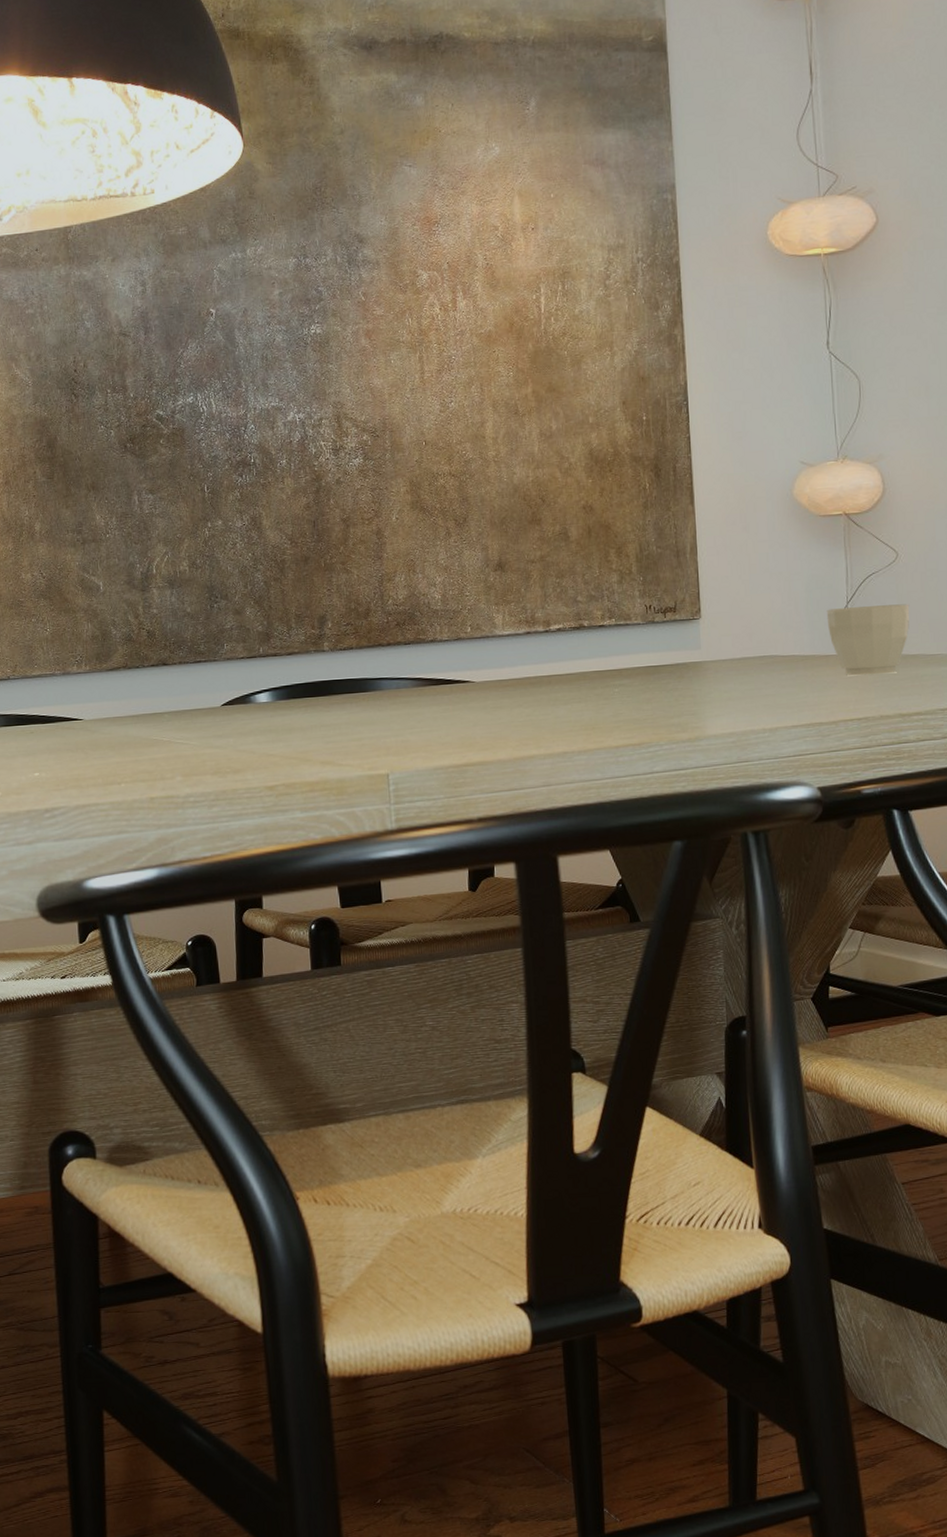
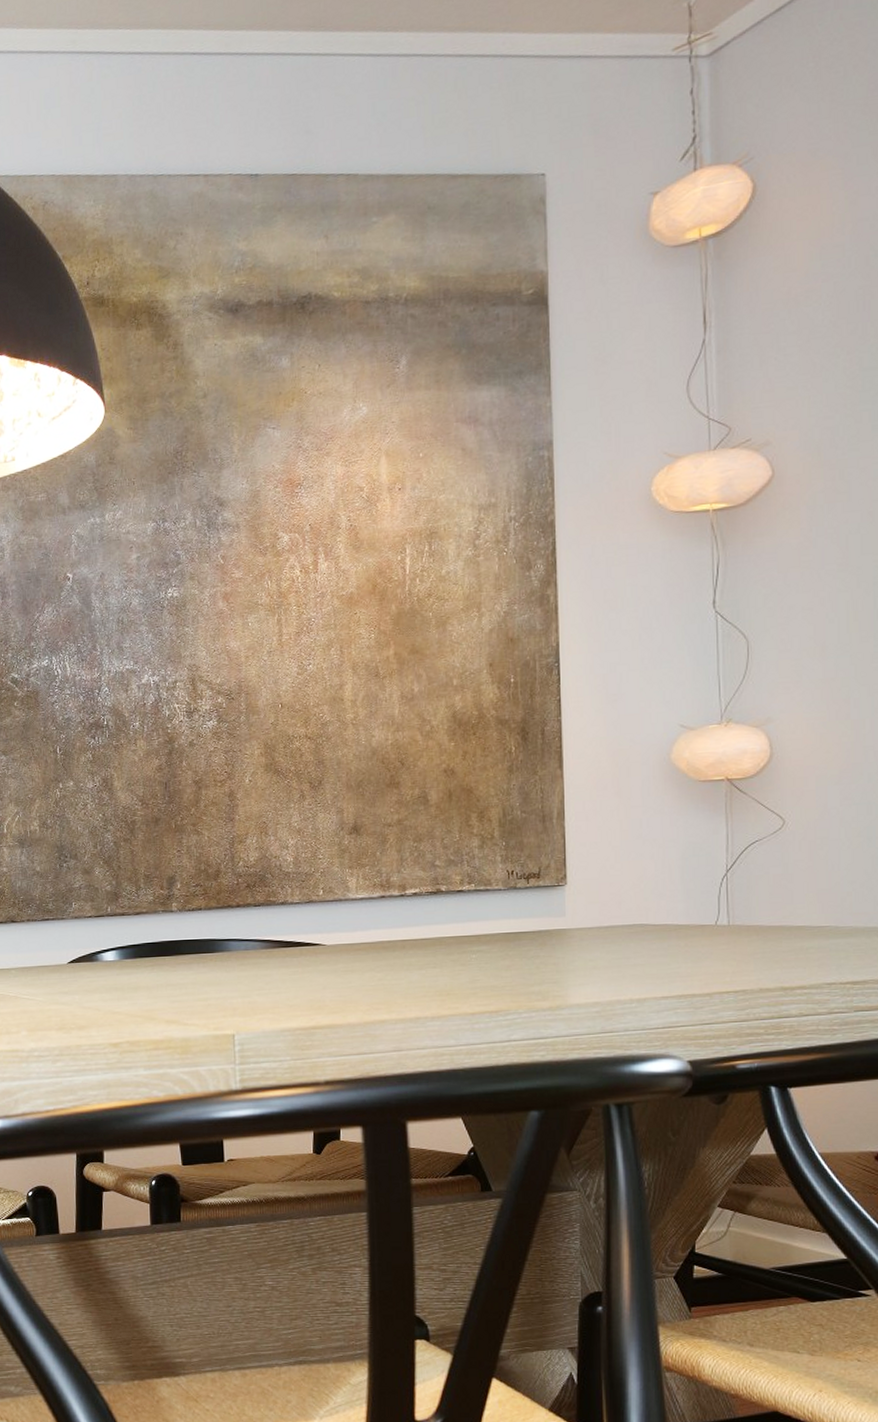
cup: present [826,604,910,676] -> none [703,873,796,947]

